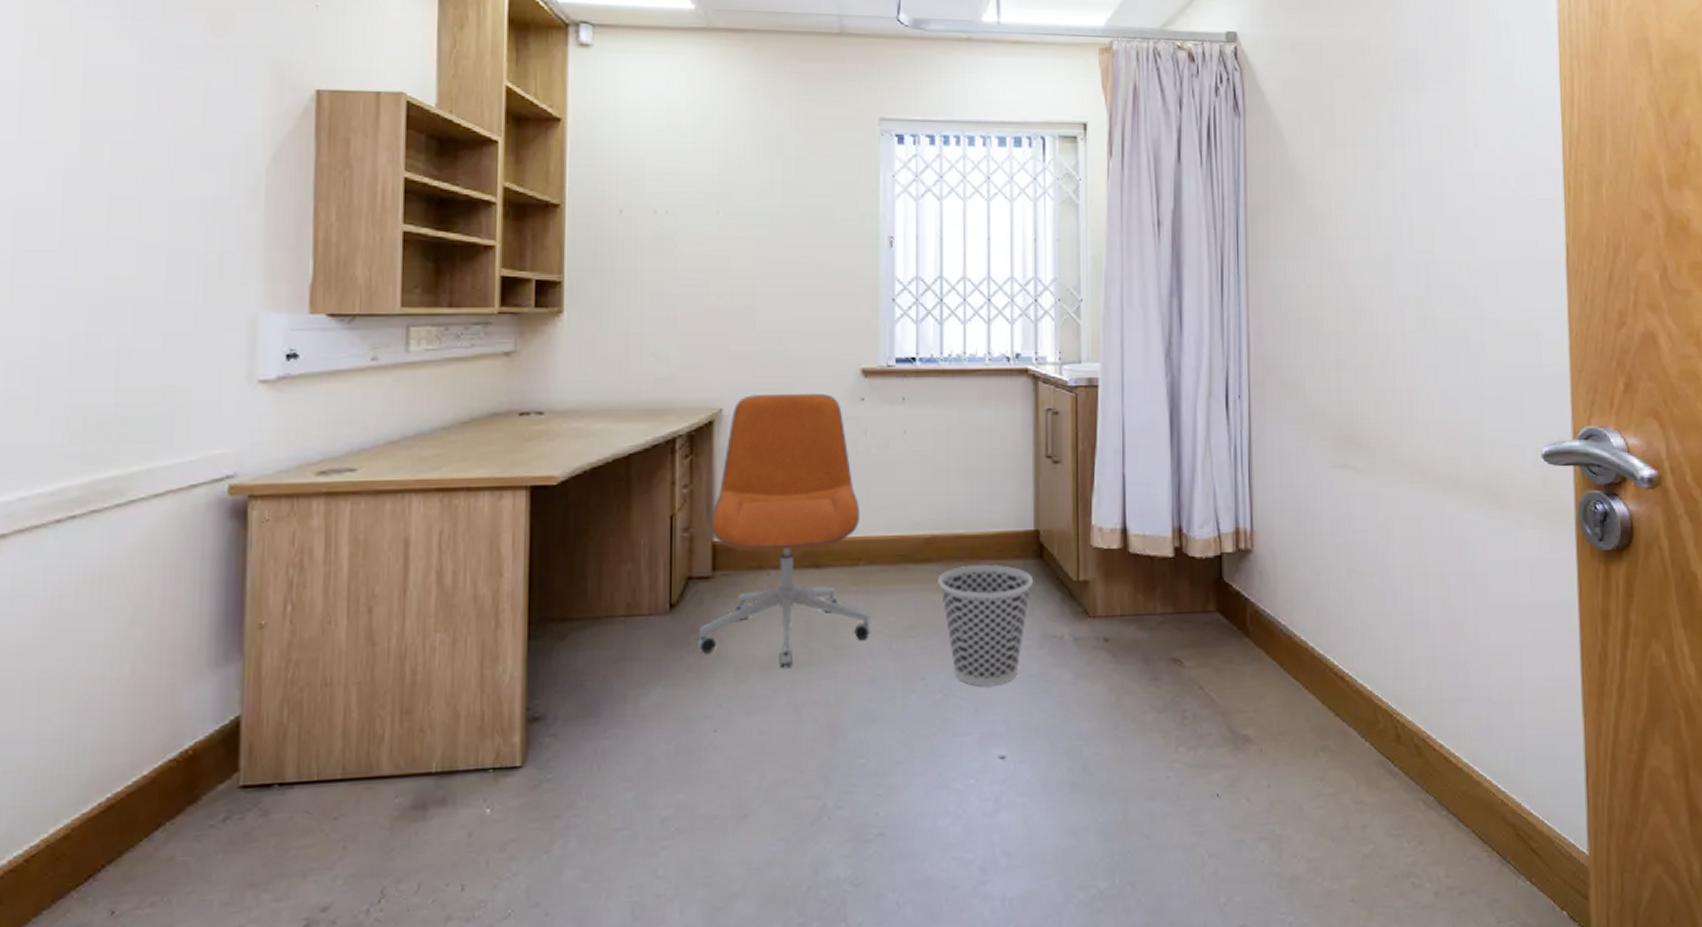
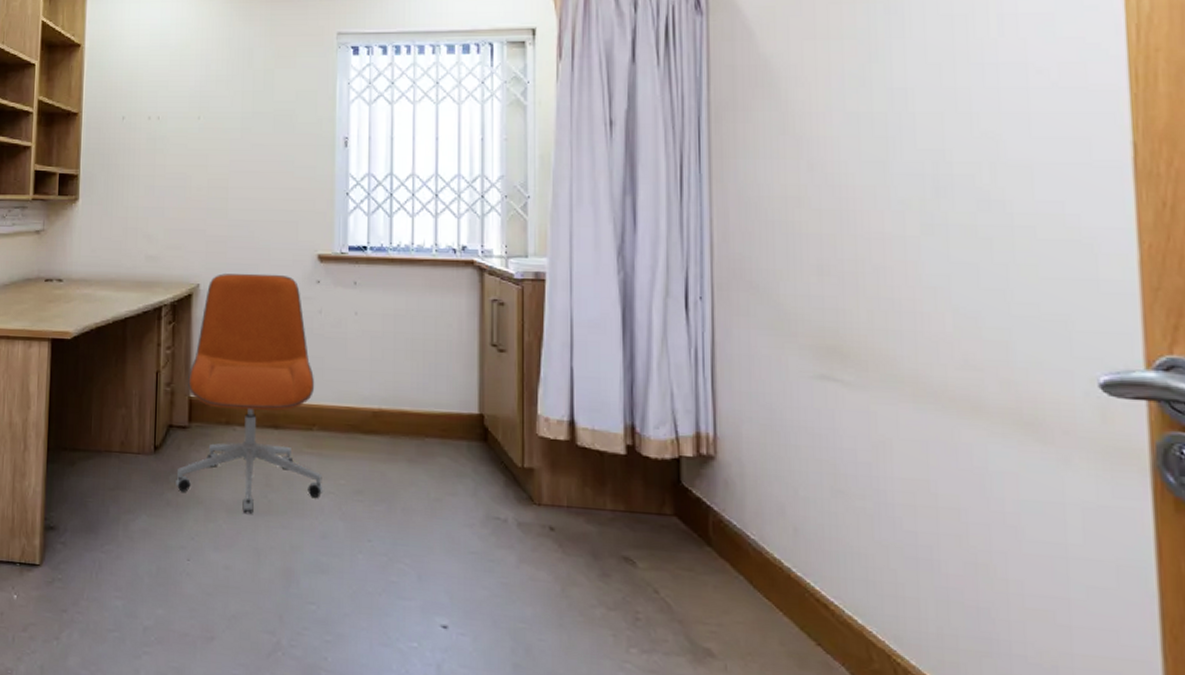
wastebasket: present [938,564,1034,686] -> none [385,441,478,558]

